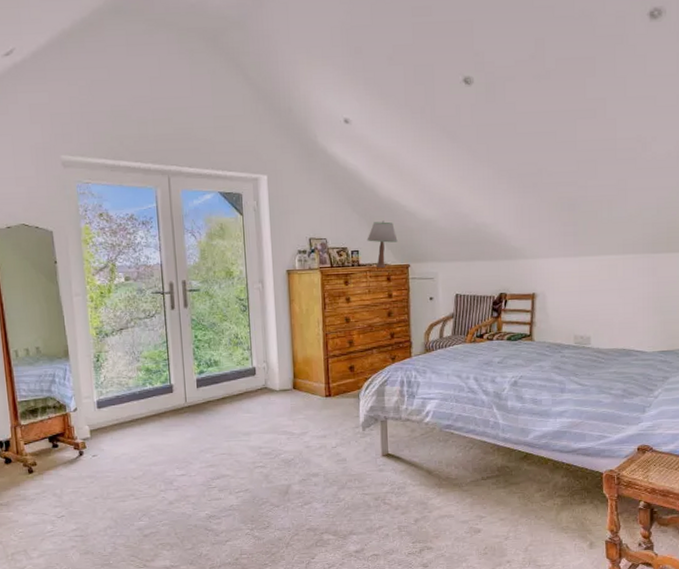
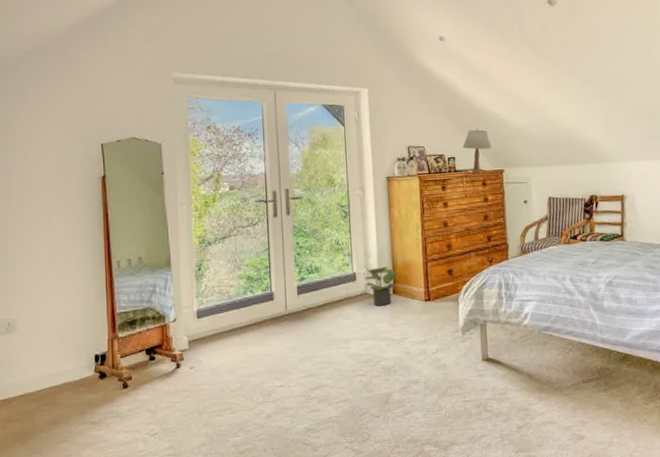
potted plant: none [263,362,297,401] -> present [363,267,397,307]

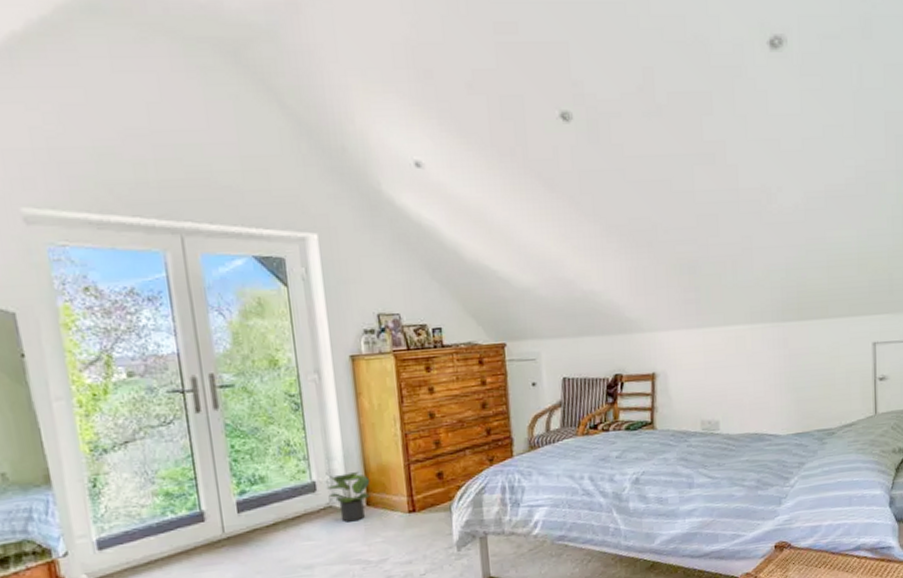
table lamp: present [462,128,492,174] -> none [451,289,490,349]

